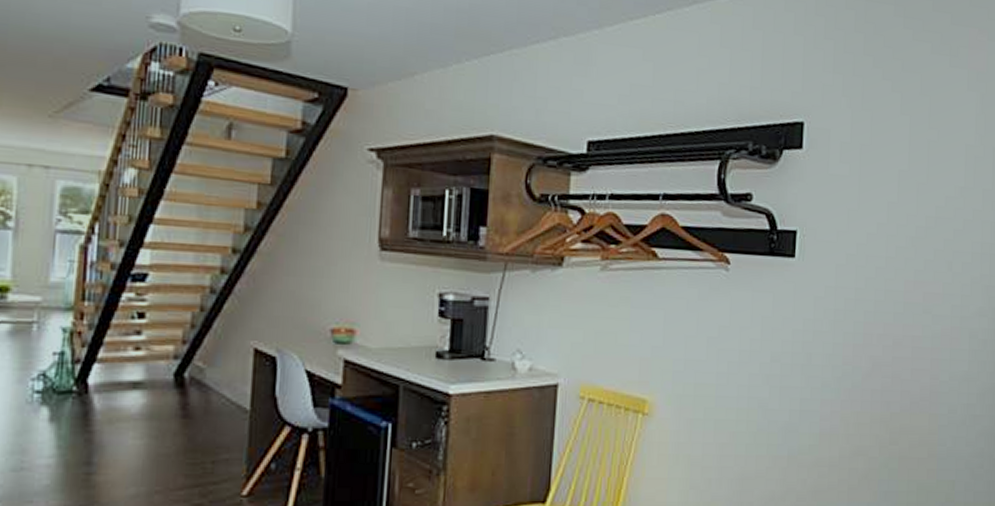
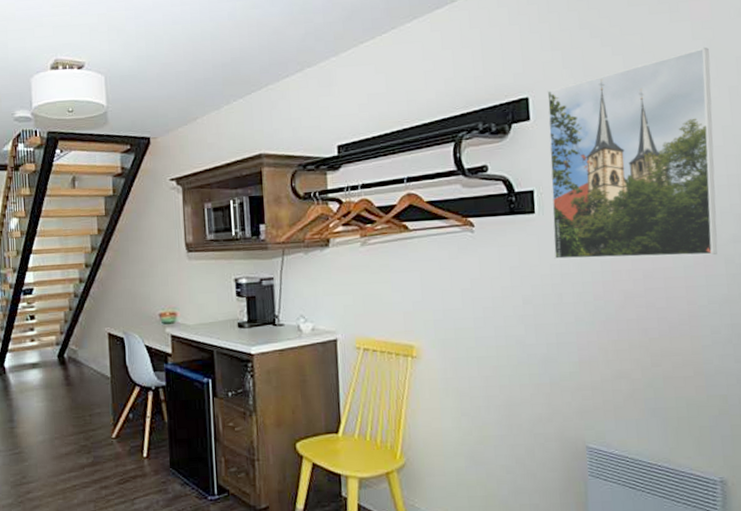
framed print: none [808,100,981,328] -> present [547,47,718,260]

